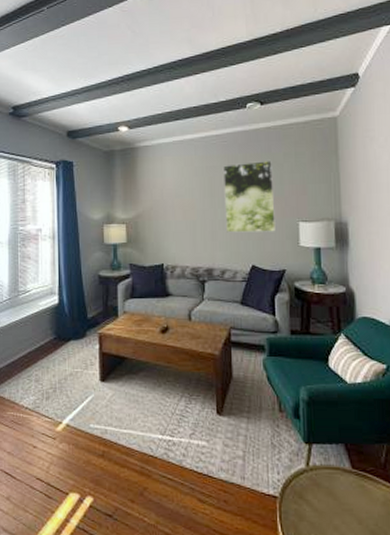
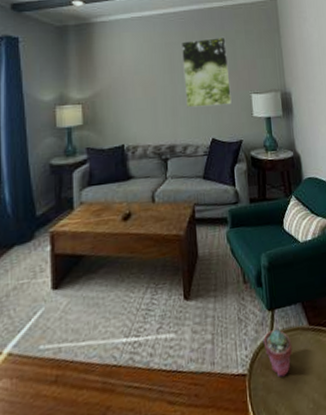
potted succulent: none [297,462,330,510] -> present [263,328,293,378]

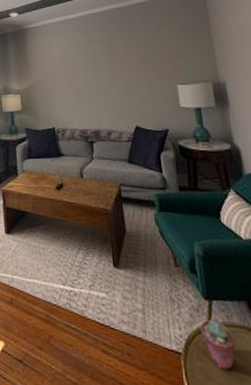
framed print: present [182,38,232,108] -> none [102,32,156,98]

